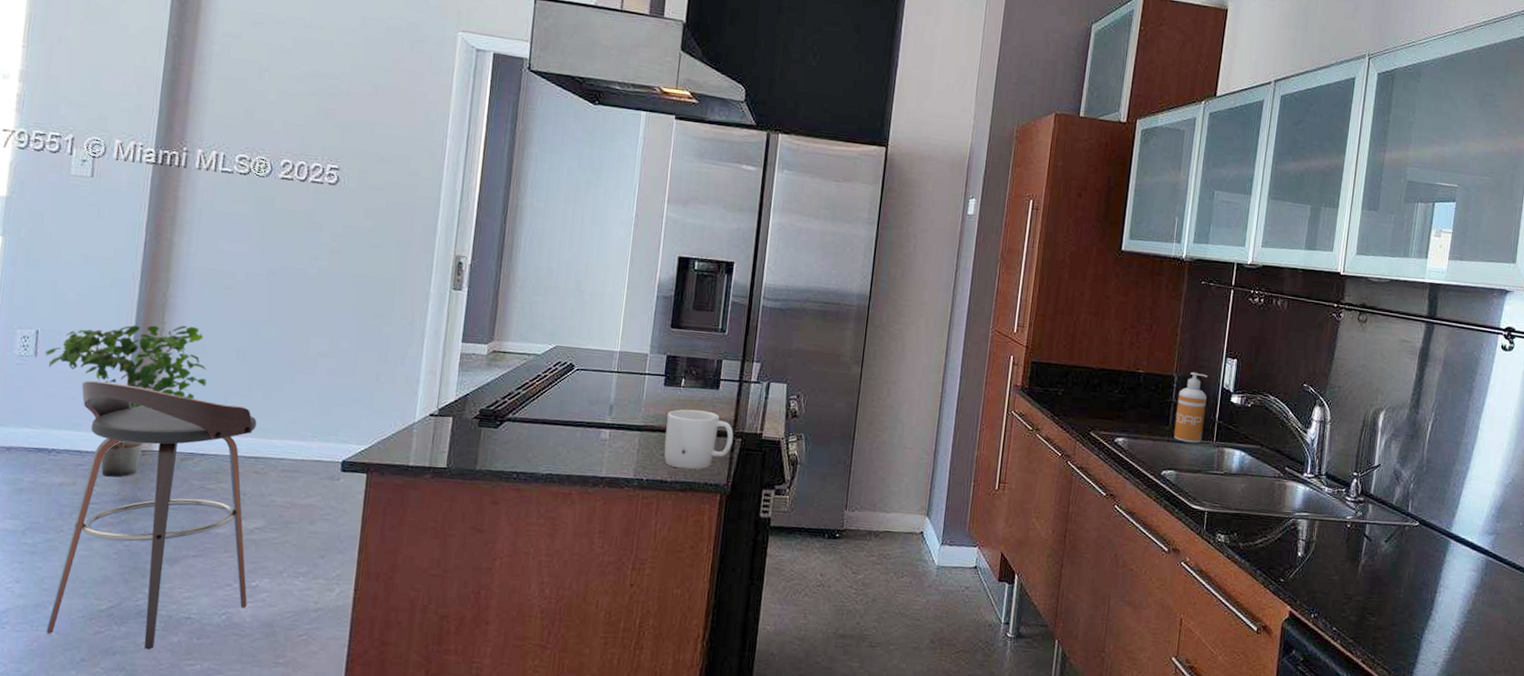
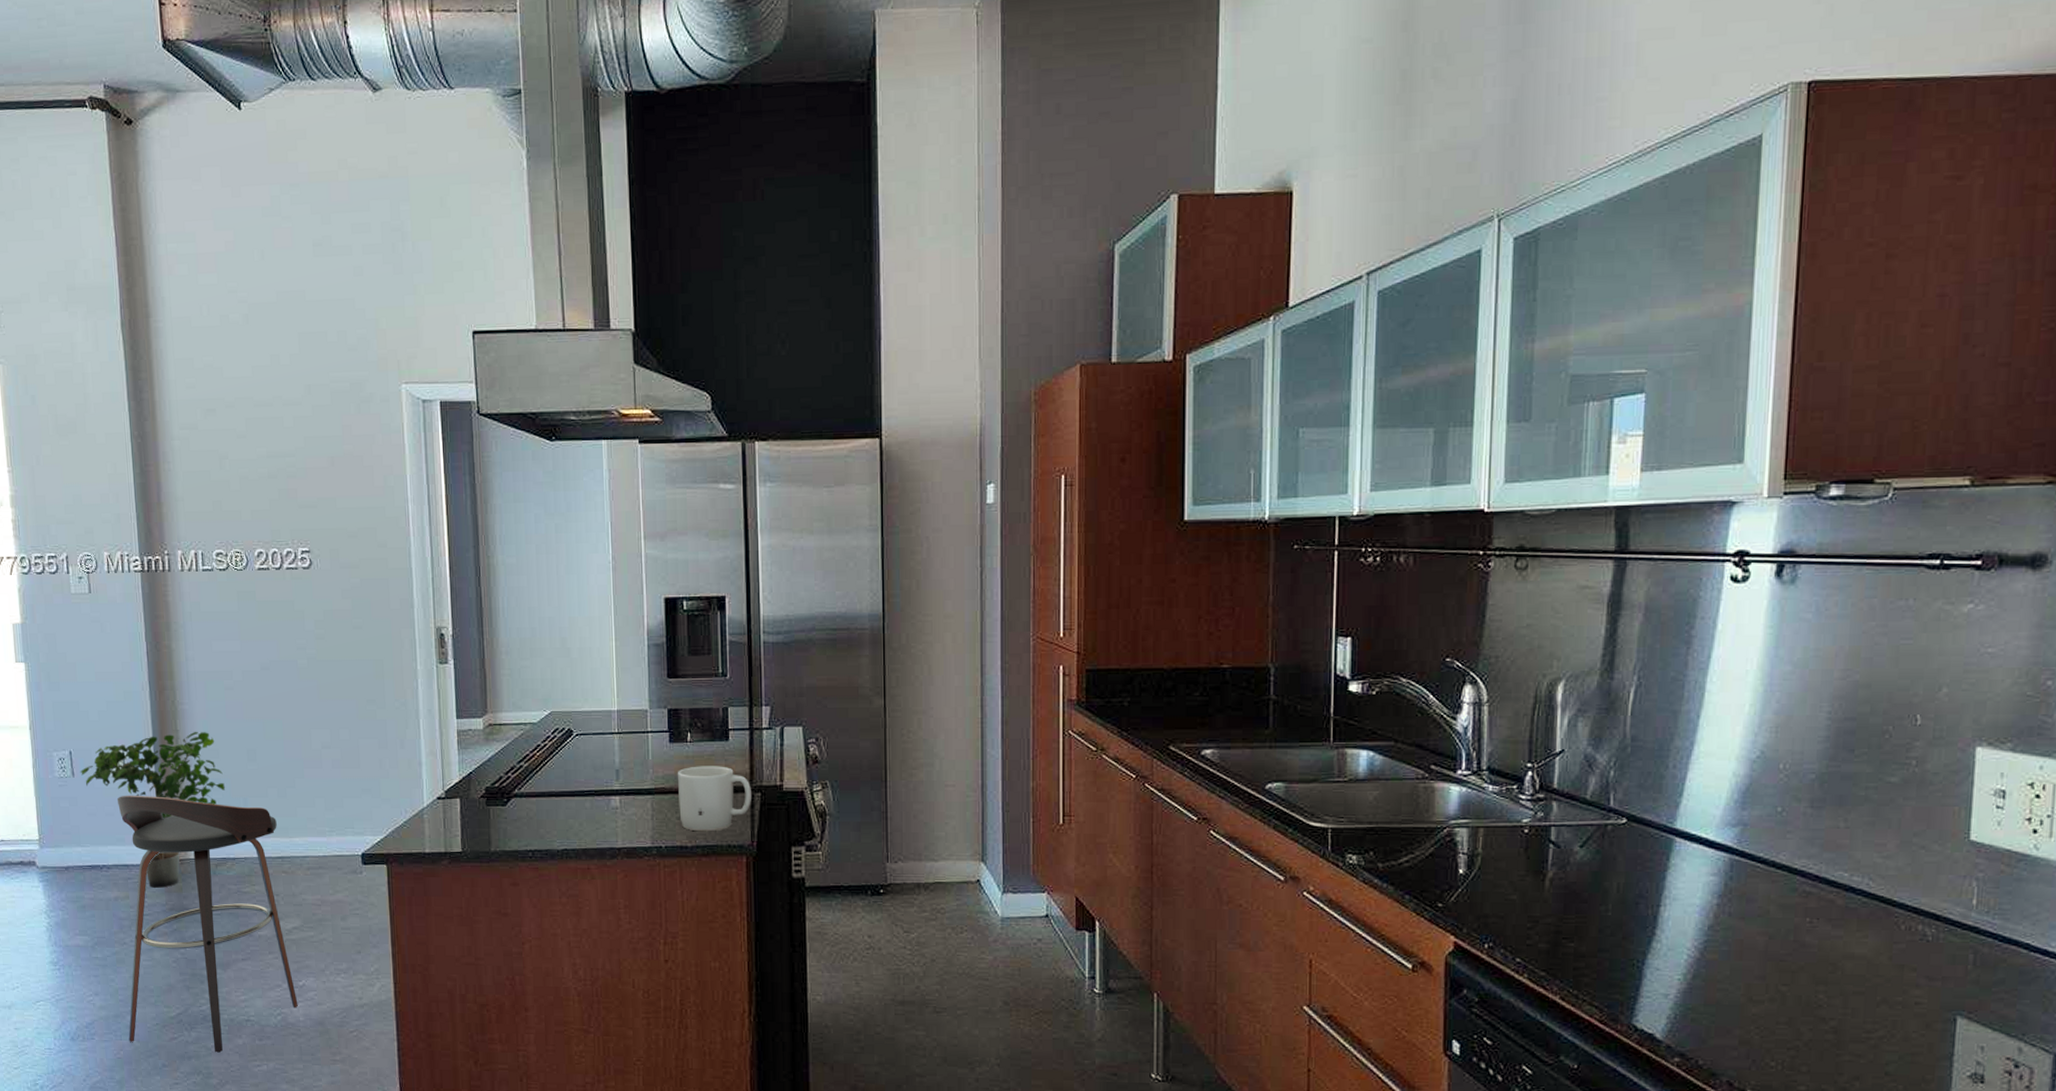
soap dispenser: present [1173,372,1207,443] -> none [1276,659,1316,746]

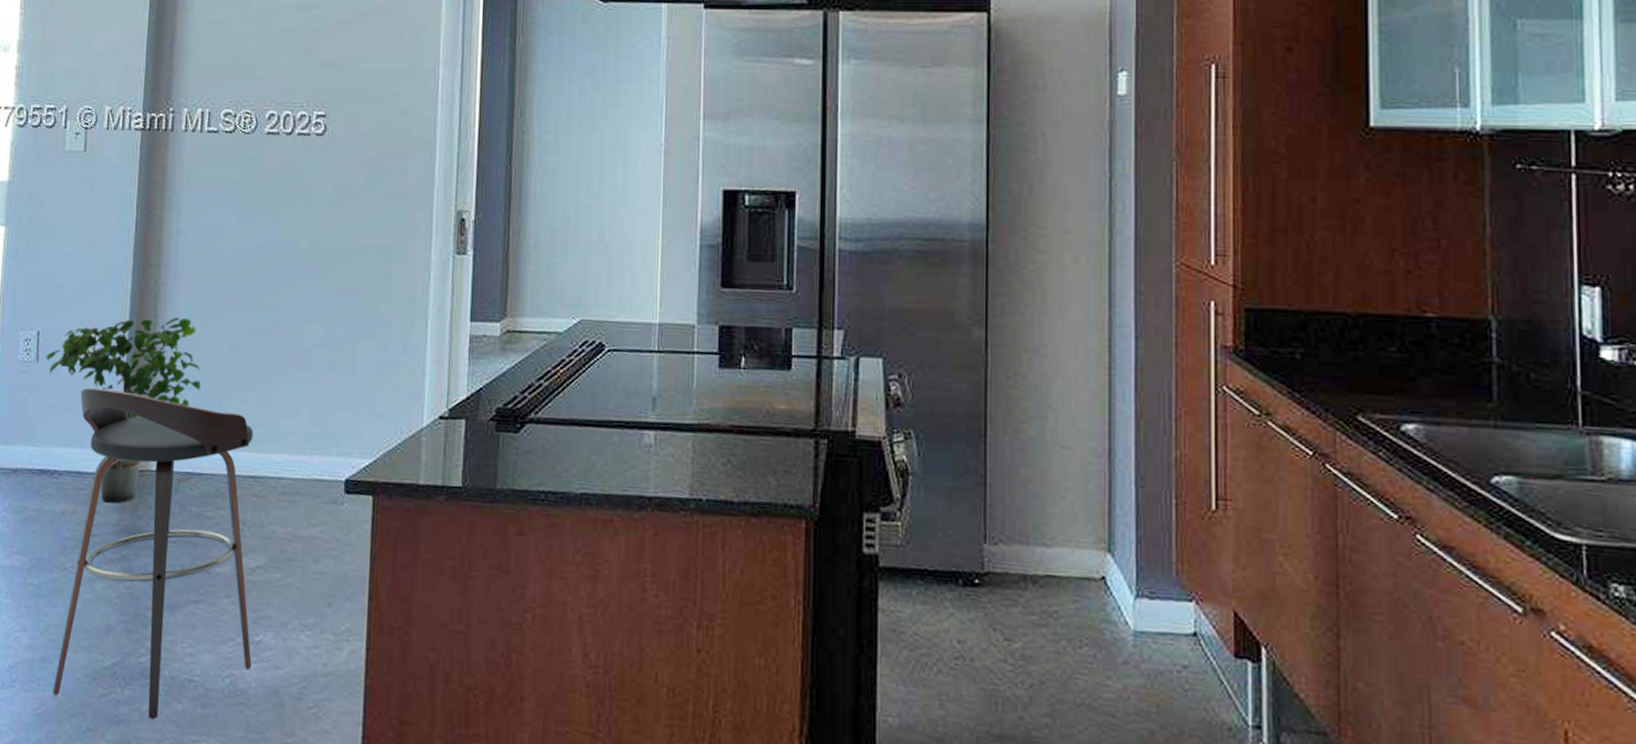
mug: present [677,766,752,832] -> none [725,399,817,485]

